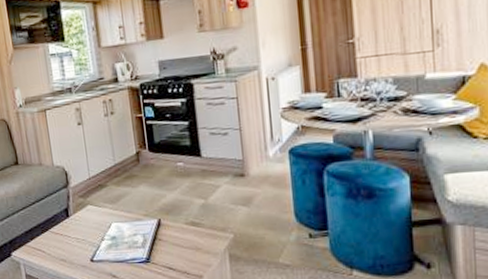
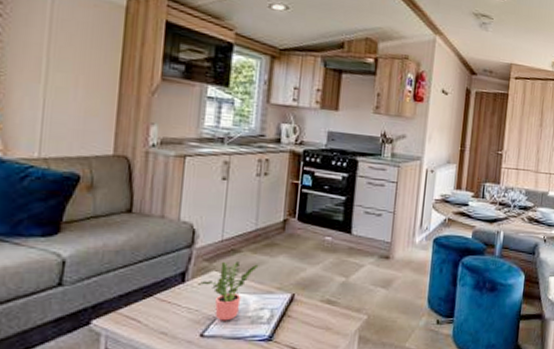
potted plant: none [79,195,125,248] -> present [198,261,259,321]

